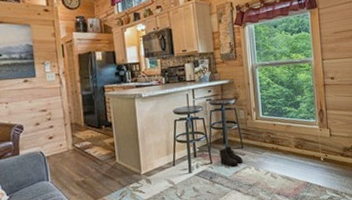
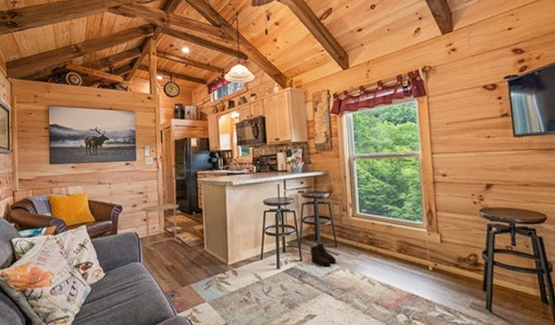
side table: none [46,118,92,169] -> present [142,202,182,251]

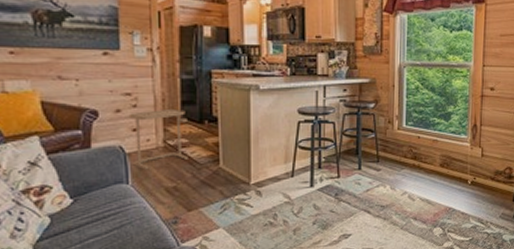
boots: present [309,242,337,266] -> none [349,157,377,183]

